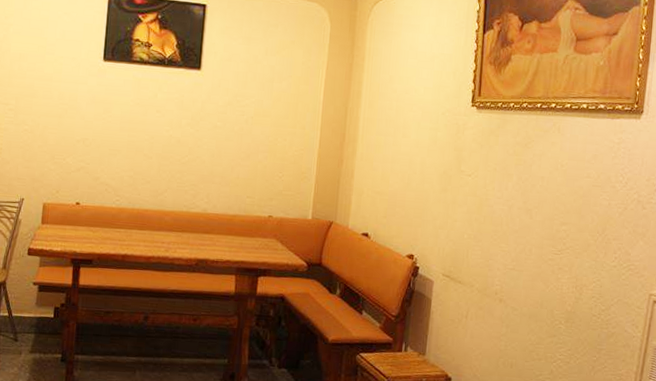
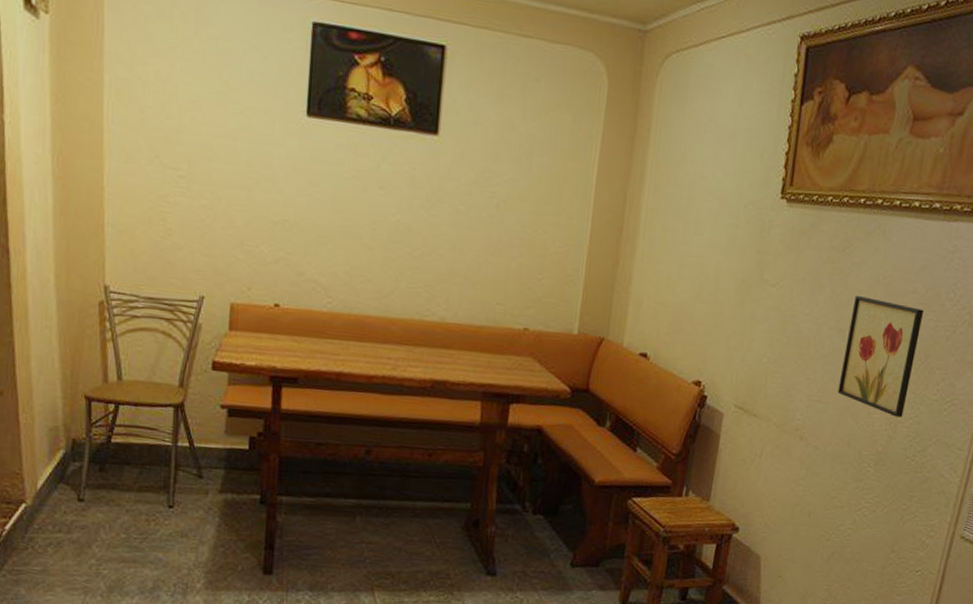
wall art: none [529,181,598,282] -> present [837,296,925,418]

